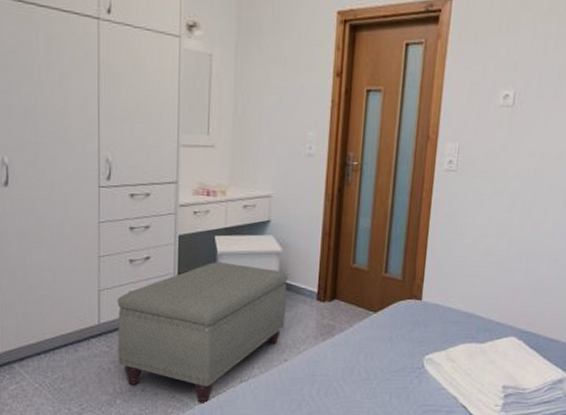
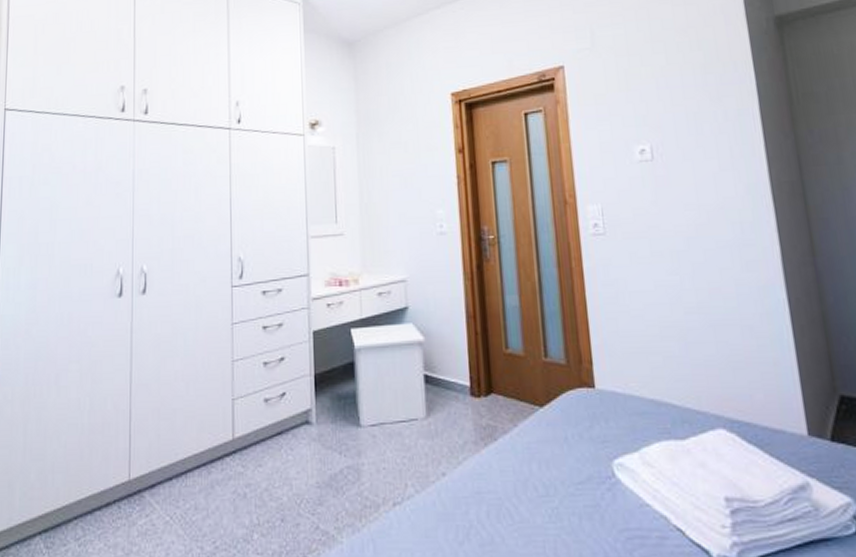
ottoman: present [117,262,288,404] -> none [251,358,438,537]

